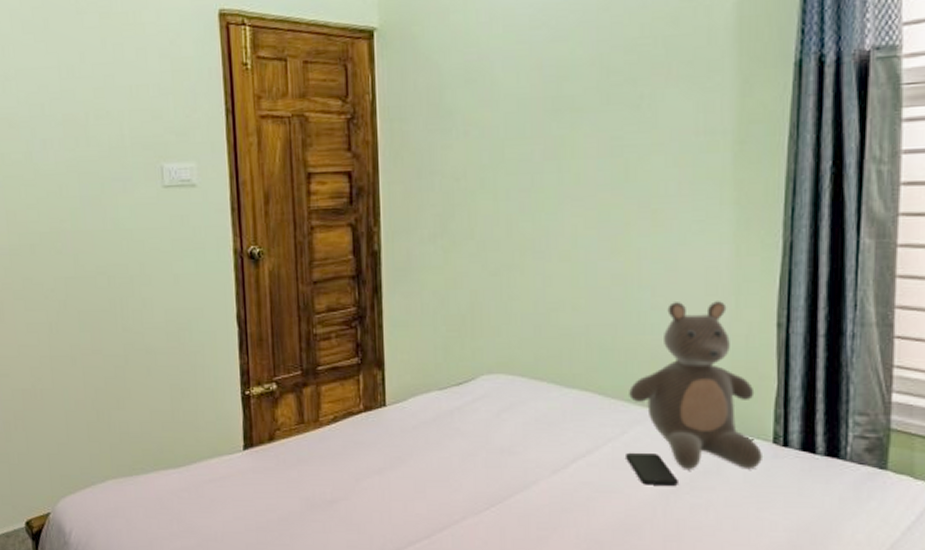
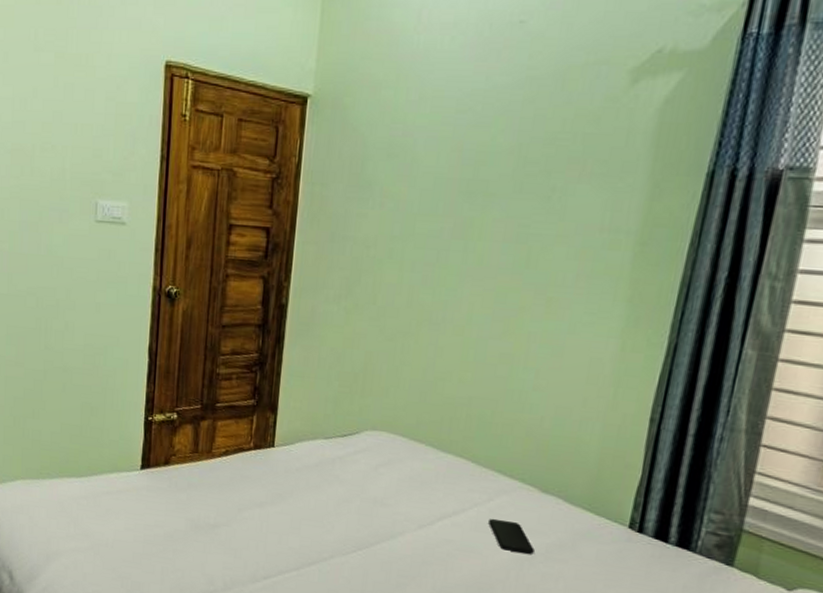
teddy bear: present [629,301,762,469] -> none [500,386,619,548]

